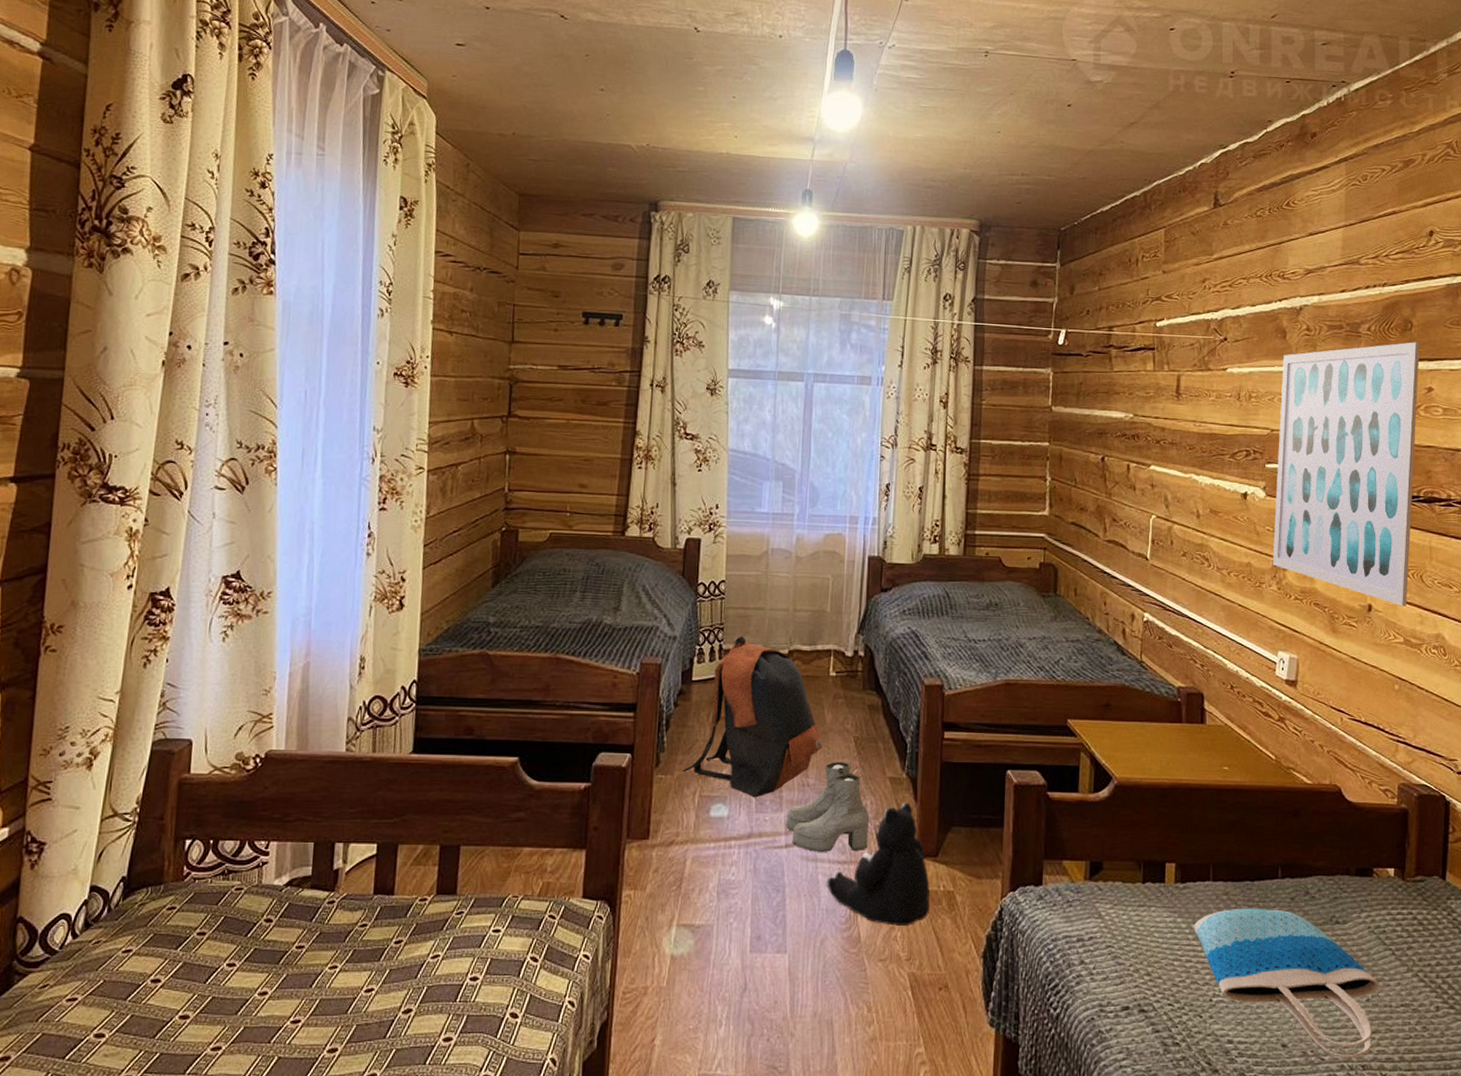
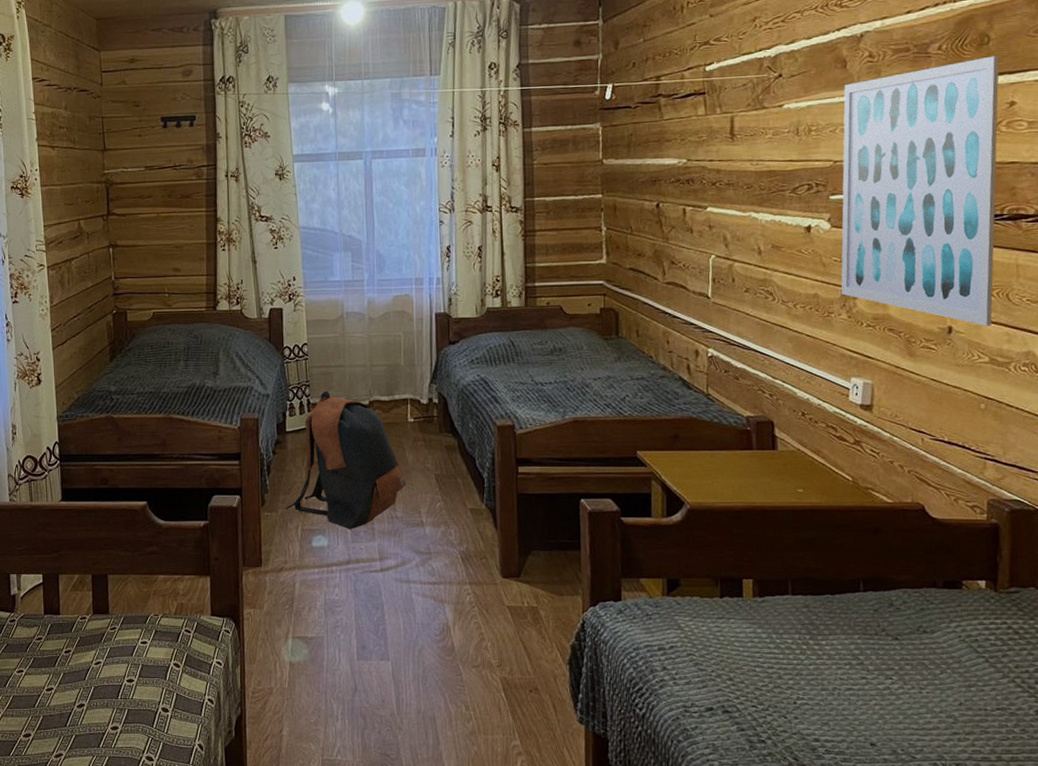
boots: present [786,762,870,852] -> none [379,497,455,575]
plush toy: present [824,802,931,926] -> none [417,530,517,637]
tote bag: present [1194,908,1381,1059] -> none [775,619,974,758]

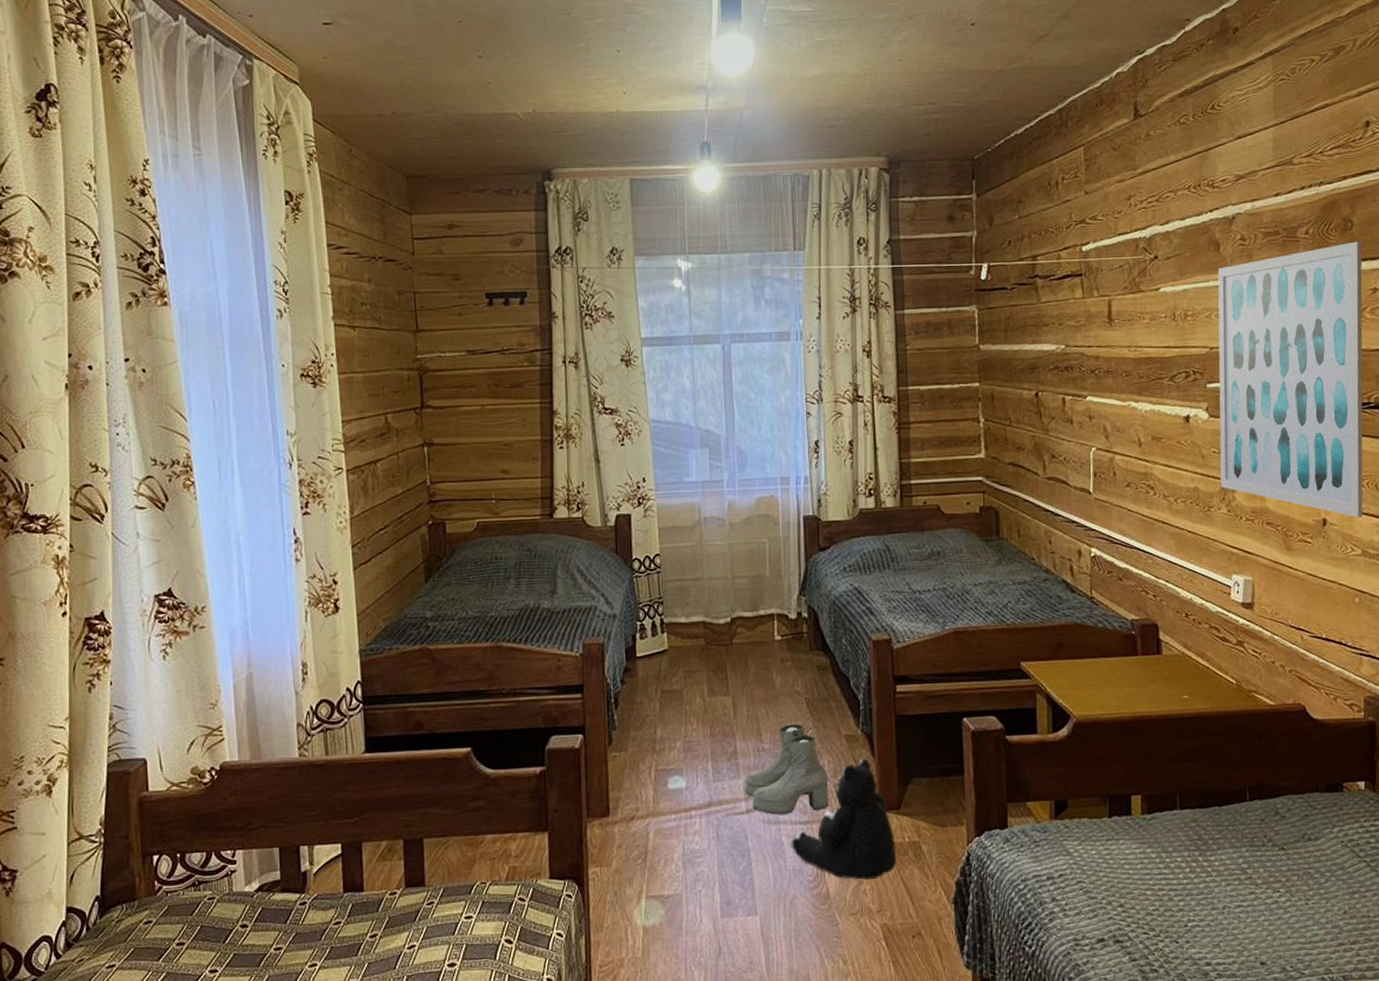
backpack: present [285,391,407,530] -> none [635,608,775,767]
boots: none [379,497,455,575] -> present [745,724,829,815]
plush toy: none [417,530,517,637] -> present [788,758,897,880]

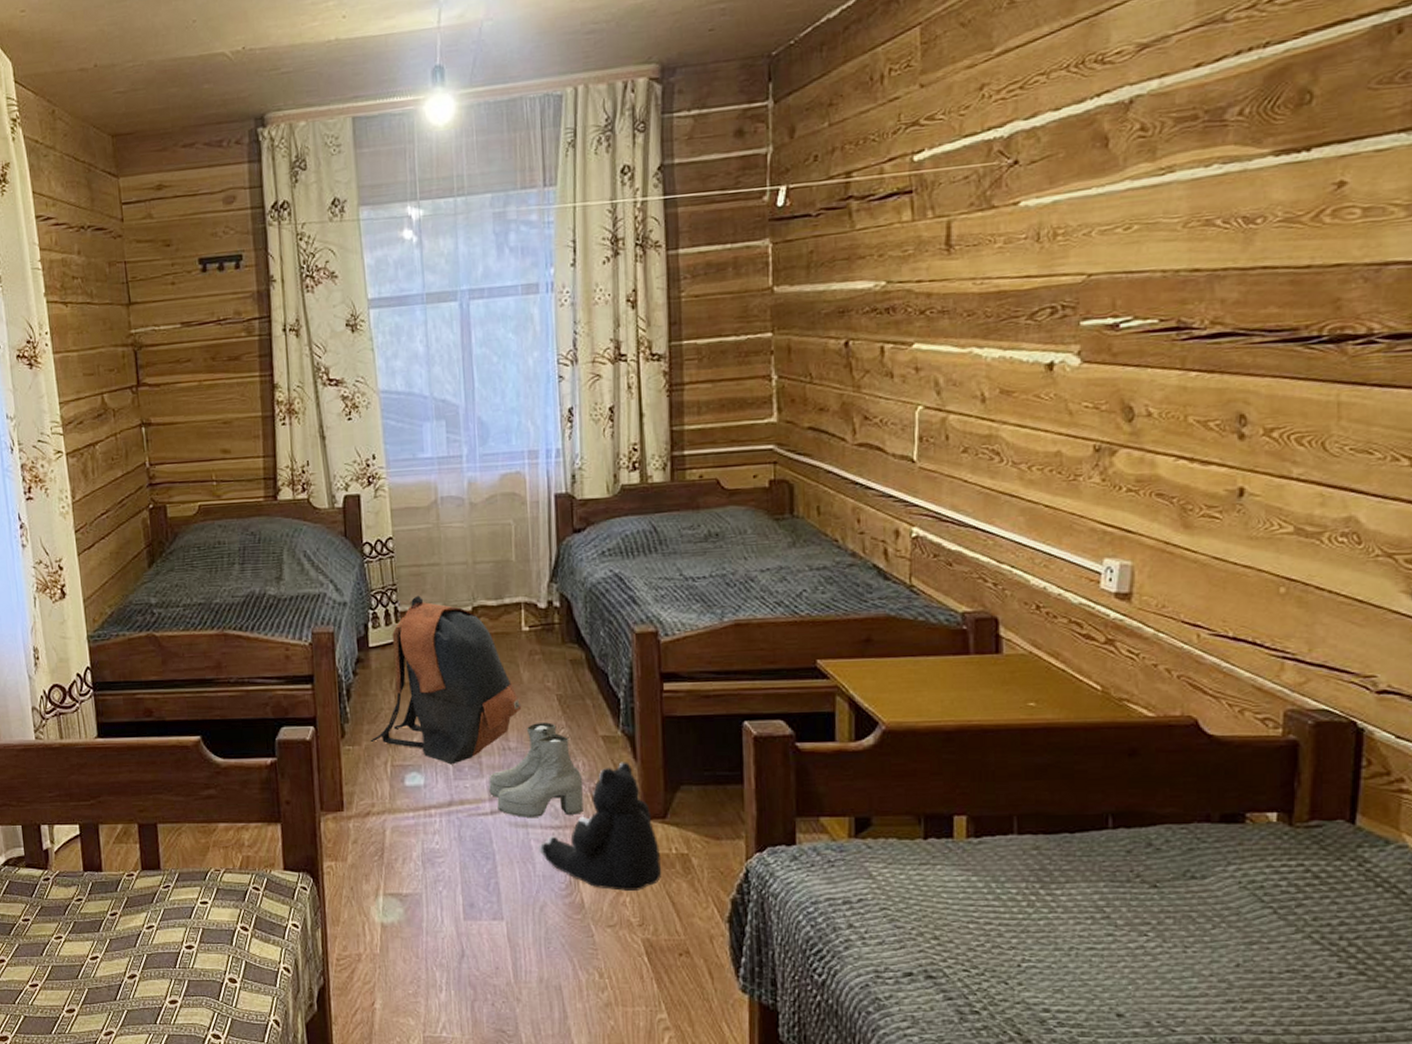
backpack: none [635,608,775,767] -> present [370,595,522,765]
wall art: present [1218,241,1363,518] -> none [1092,118,1324,486]

